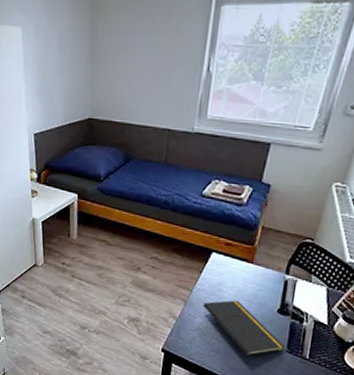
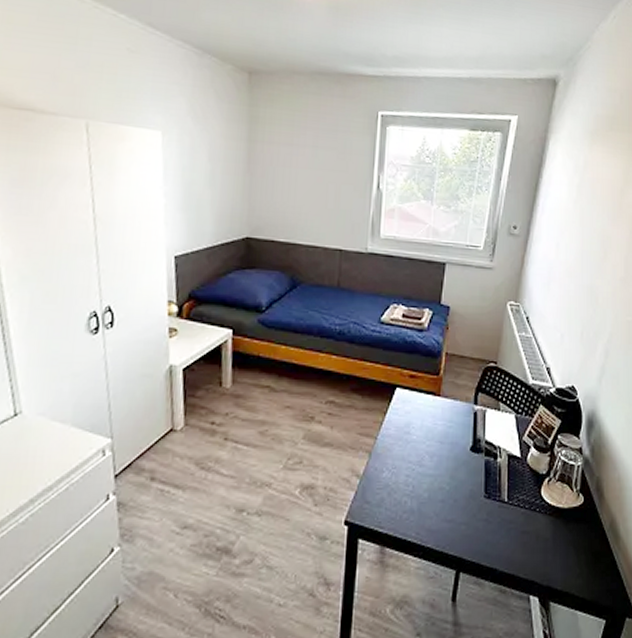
notepad: present [203,300,285,364] -> none [390,443,482,521]

